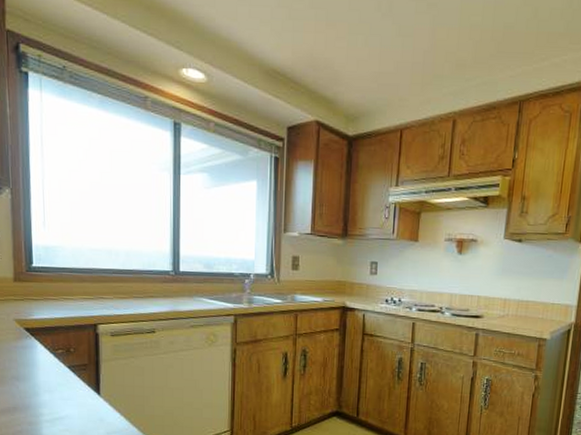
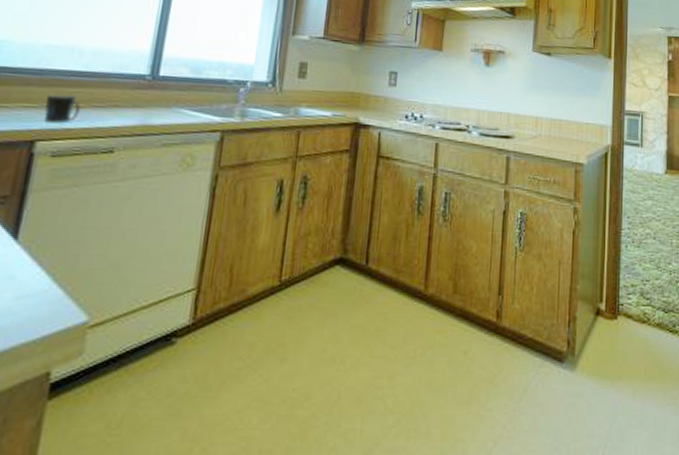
mug: none [98,288,125,313] -> present [43,94,81,126]

